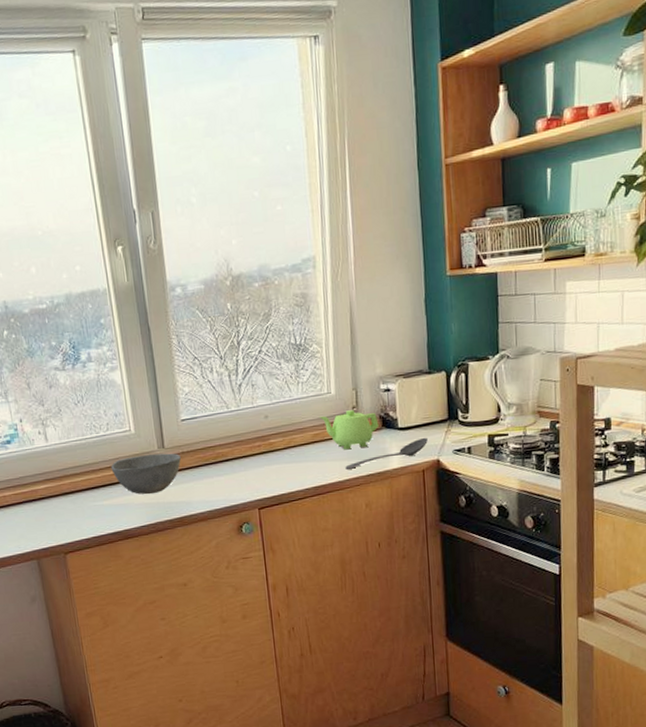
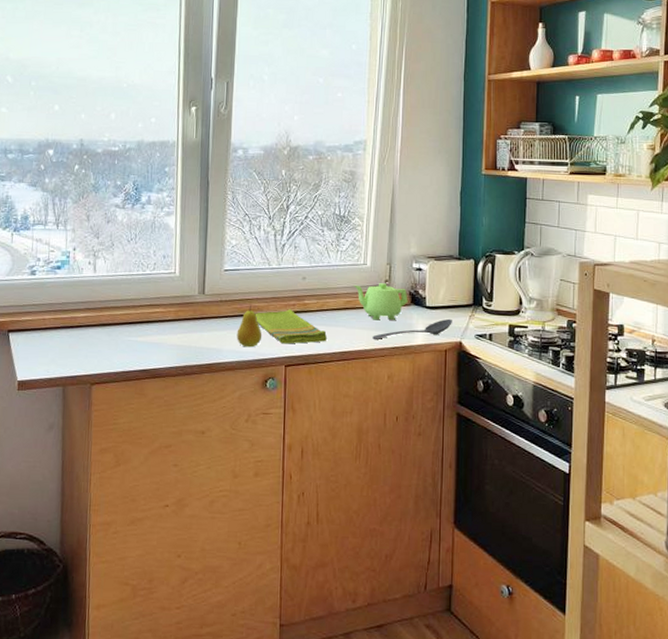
bowl: present [111,453,182,495] -> none [151,298,219,337]
fruit: none [204,452,231,496] -> present [236,305,262,348]
dish towel: none [220,451,298,487] -> present [255,309,327,344]

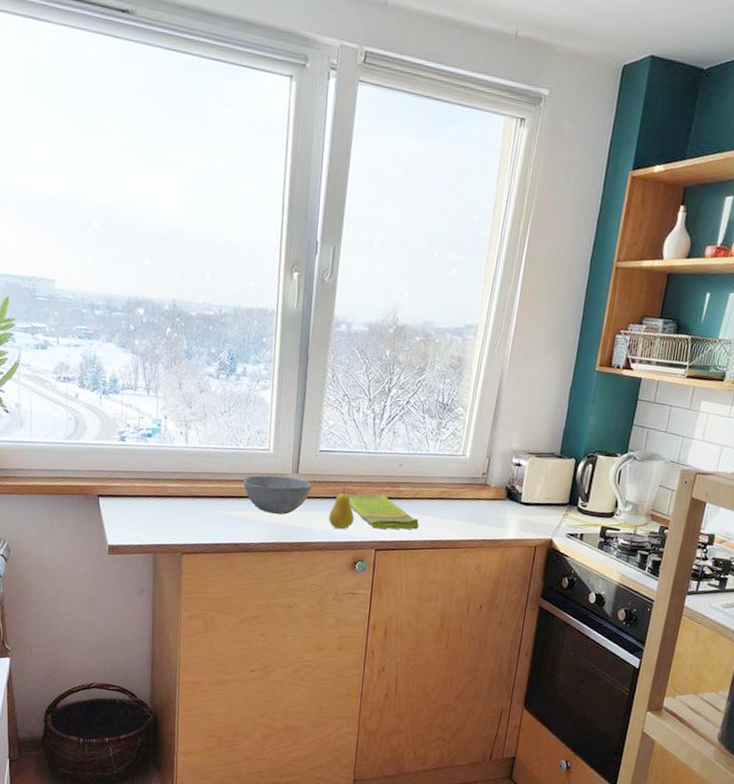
bowl: none [151,298,219,337] -> present [243,474,313,515]
teapot: present [353,283,408,320] -> none [450,475,504,513]
stirrer: present [372,318,452,339] -> none [464,515,546,531]

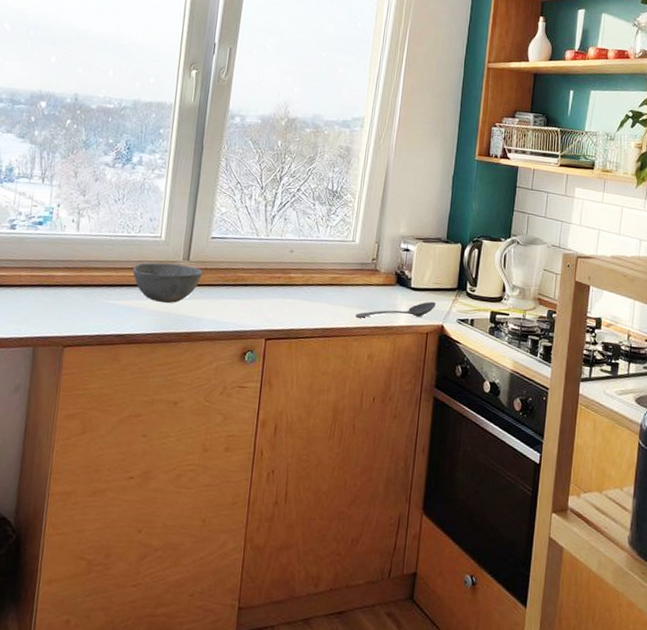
fruit: present [328,488,355,530] -> none [218,275,245,319]
dish towel: present [348,495,419,530] -> none [239,281,310,317]
stirrer: none [464,515,546,531] -> present [355,301,436,318]

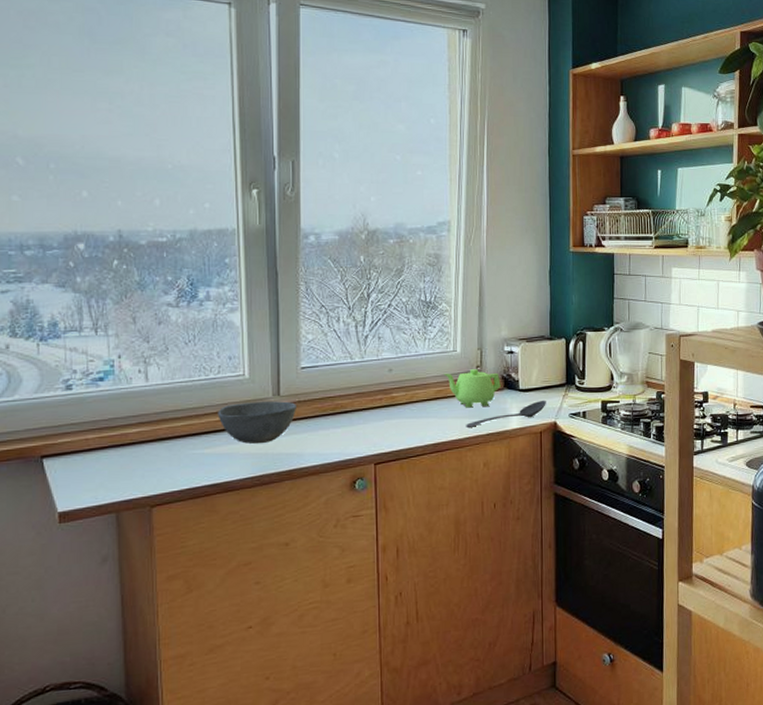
teapot: none [340,261,394,299] -> present [443,369,501,408]

